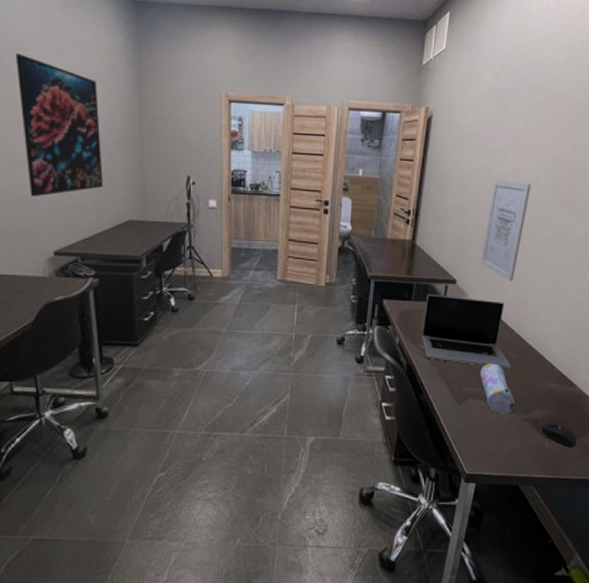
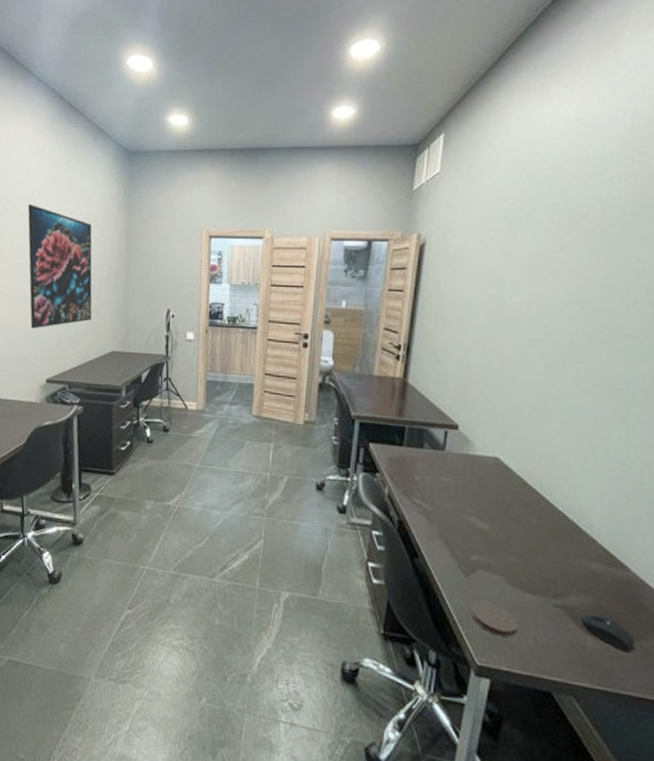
laptop: present [421,294,511,370] -> none [416,440,534,539]
coaster: none [462,422,497,449] -> present [470,599,518,637]
pencil case: present [480,363,515,414] -> none [493,528,542,595]
wall art: present [481,180,532,282] -> none [489,311,553,431]

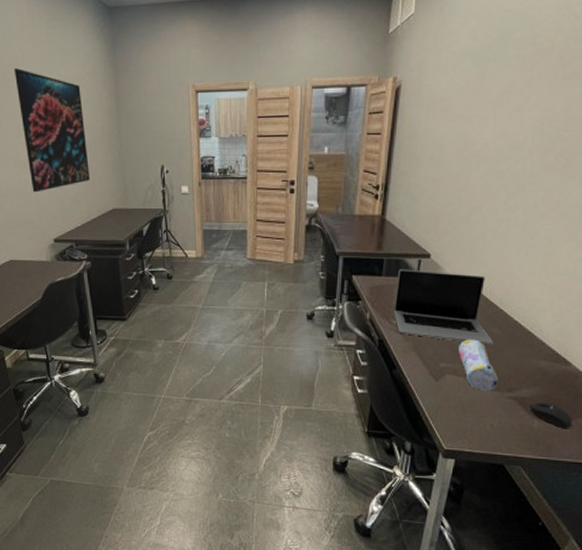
laptop: none [416,440,534,539] -> present [394,269,493,346]
coaster: present [470,599,518,637] -> none [439,398,478,426]
pencil case: none [493,528,542,595] -> present [459,339,499,391]

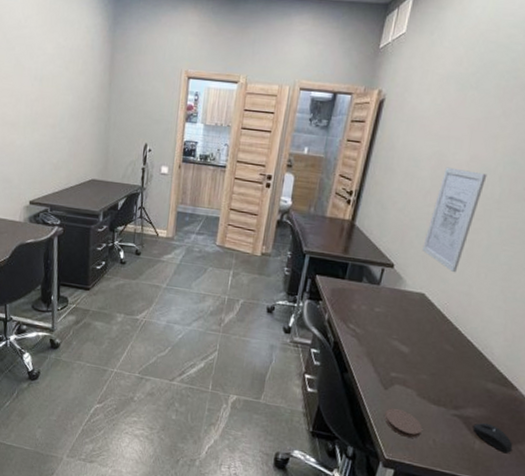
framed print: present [13,68,90,193] -> none [14,31,77,154]
laptop: present [394,269,493,346] -> none [351,275,445,362]
coaster: none [439,398,478,426] -> present [384,407,422,438]
wall art: none [458,147,516,255] -> present [422,167,488,273]
pencil case: present [459,339,499,391] -> none [410,352,446,406]

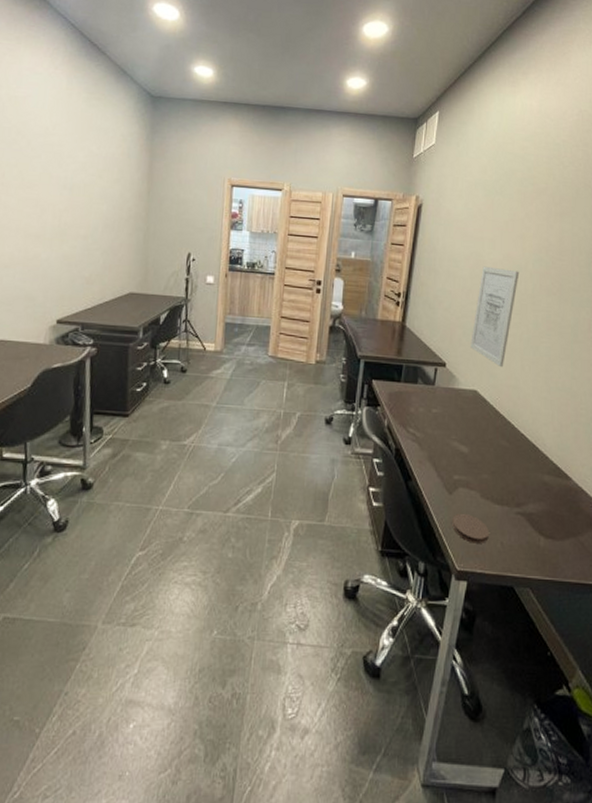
mouse: present [472,422,513,454] -> none [536,517,575,547]

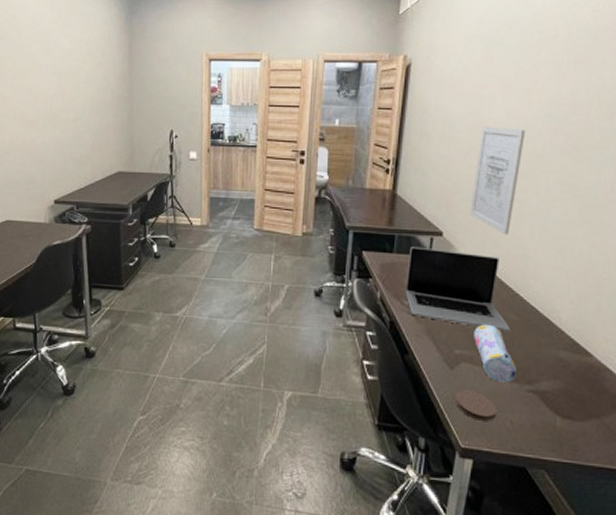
laptop: none [411,376,502,458] -> present [405,246,510,333]
pencil case: none [471,450,508,506] -> present [474,324,517,382]

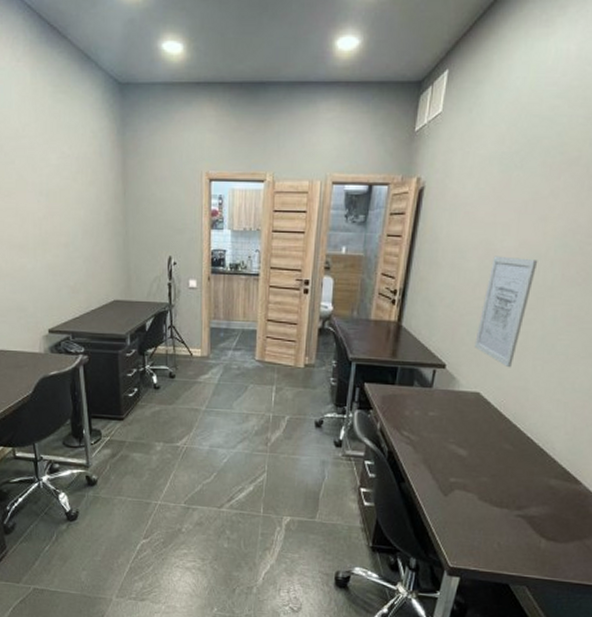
laptop: present [405,246,510,333] -> none [405,378,505,462]
coaster: present [454,389,496,421] -> none [446,514,486,543]
pencil case: present [474,324,517,382] -> none [469,454,509,508]

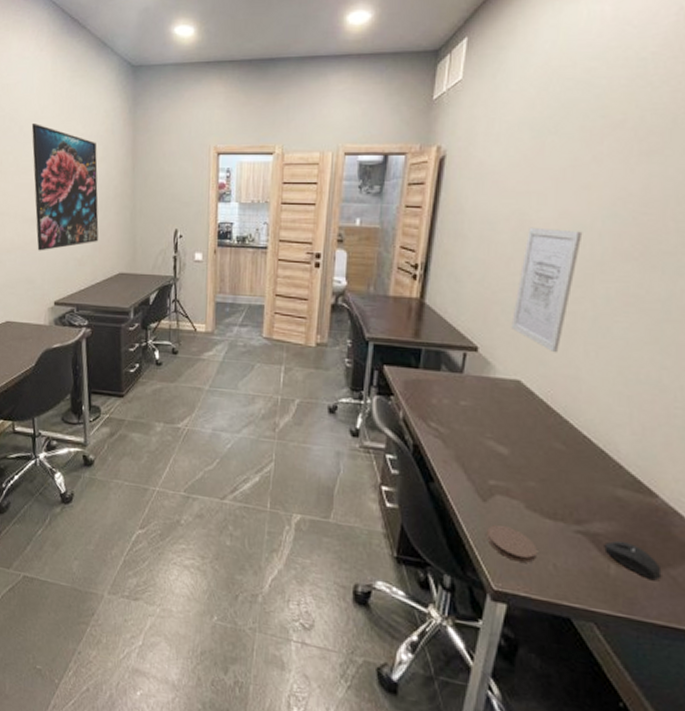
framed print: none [12,143,91,279] -> present [31,124,99,251]
coaster: none [446,514,486,543] -> present [487,524,537,563]
mouse: none [537,520,580,550] -> present [604,540,662,581]

